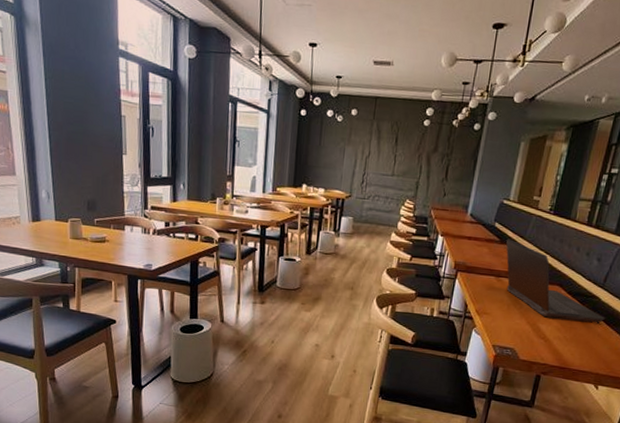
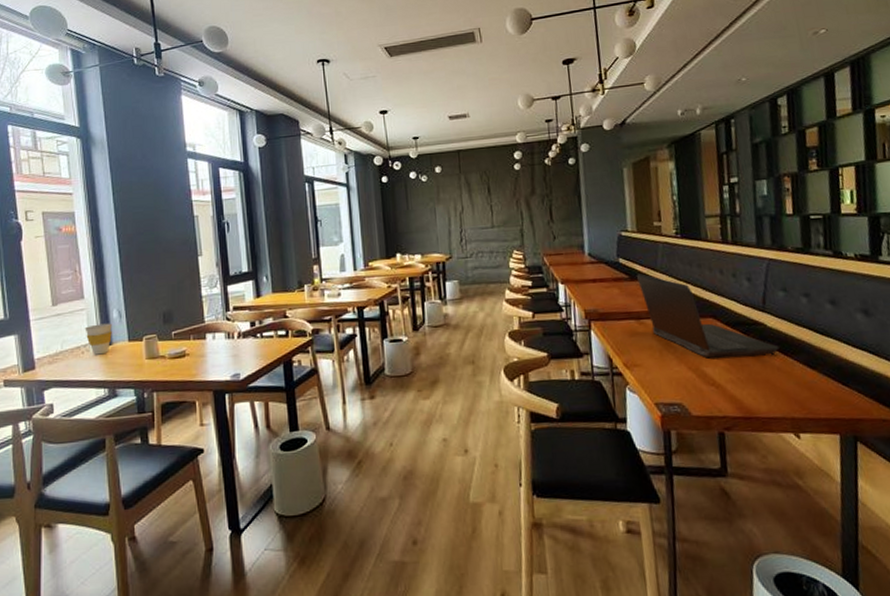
cup: none [16,200,41,228] -> present [85,323,112,355]

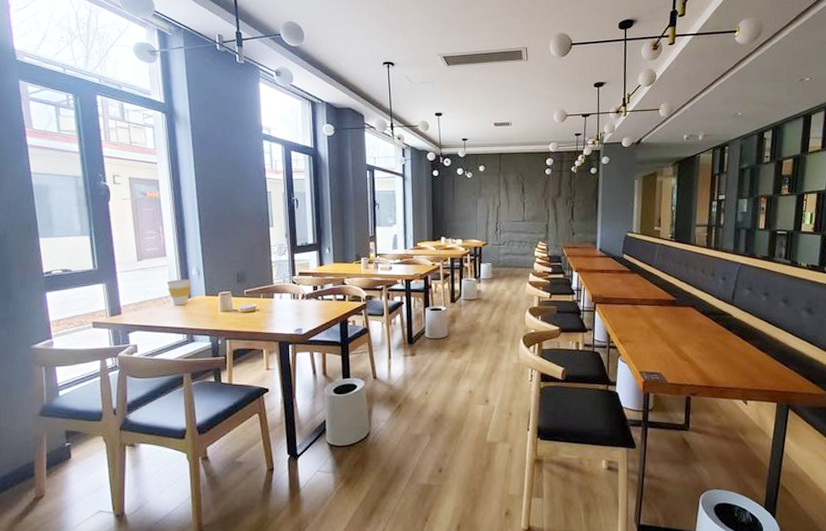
laptop computer: present [637,273,780,359] -> none [637,268,740,339]

